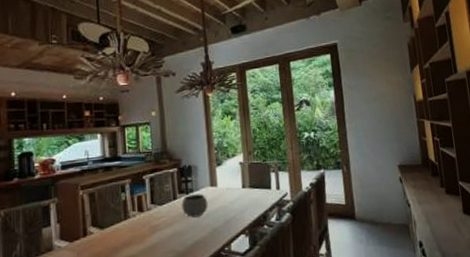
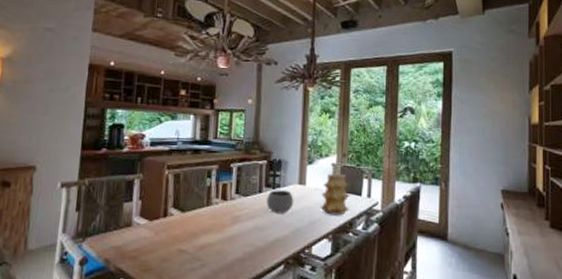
vase: none [233,170,262,211] -> present [320,173,350,216]

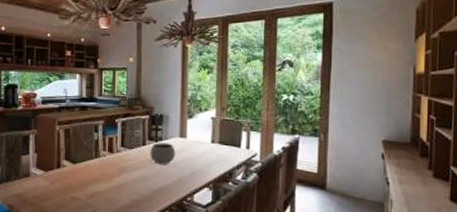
vase: present [320,173,350,216] -> none [200,126,229,166]

